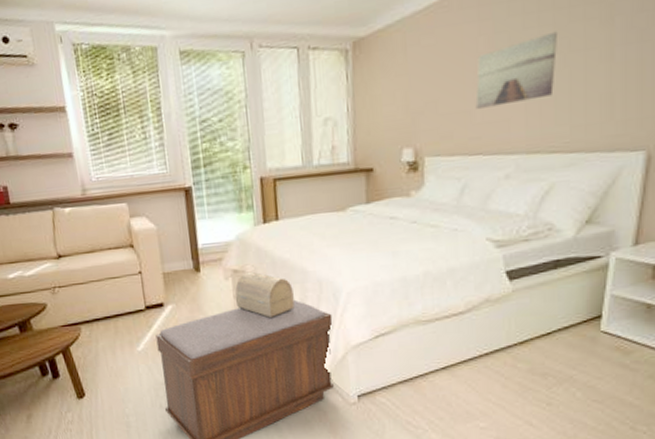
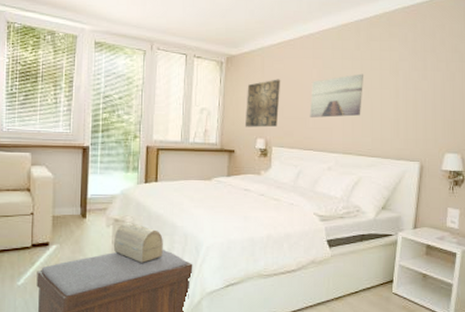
wall art: none [384,60,432,136] -> present [244,79,281,128]

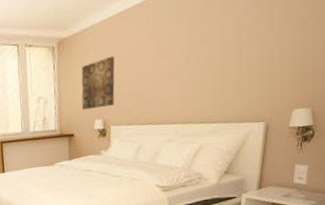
wall art: present [309,73,364,118] -> none [146,36,204,91]

